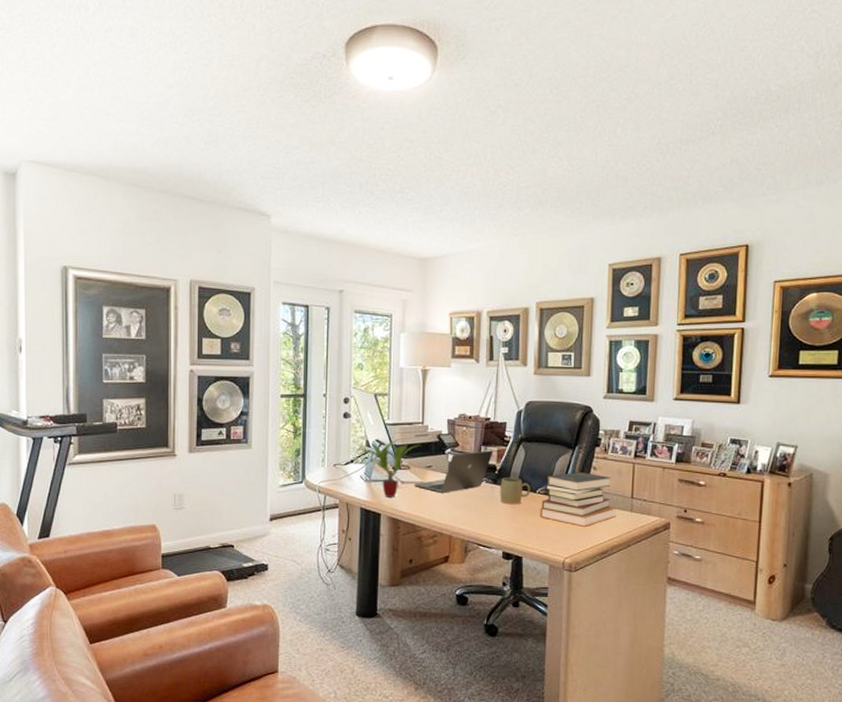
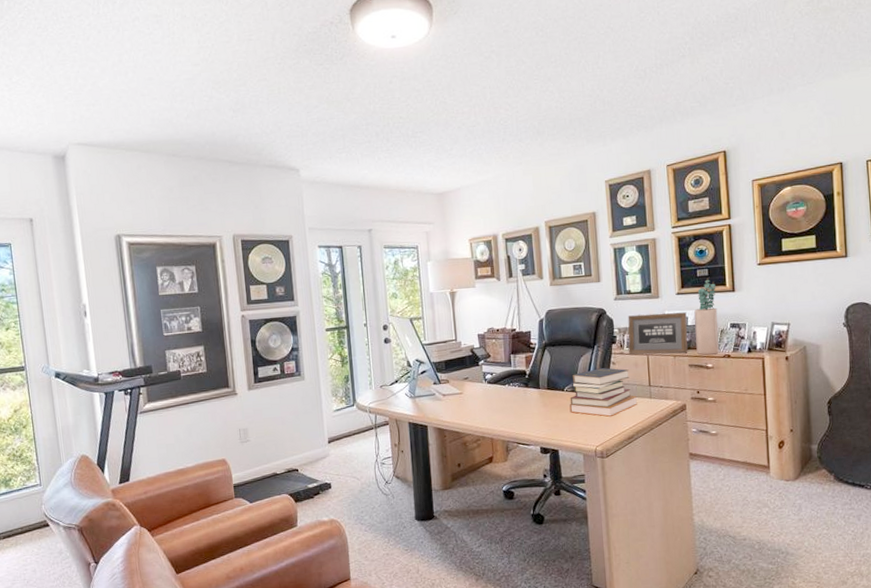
potted plant: present [362,440,422,498] -> none [404,357,457,410]
laptop: present [414,450,494,493] -> none [454,357,522,401]
mug: present [499,477,531,505] -> none [531,379,559,404]
picture frame: none [613,417,683,468] -> present [628,312,688,355]
vase: none [689,385,720,472] -> present [694,278,719,356]

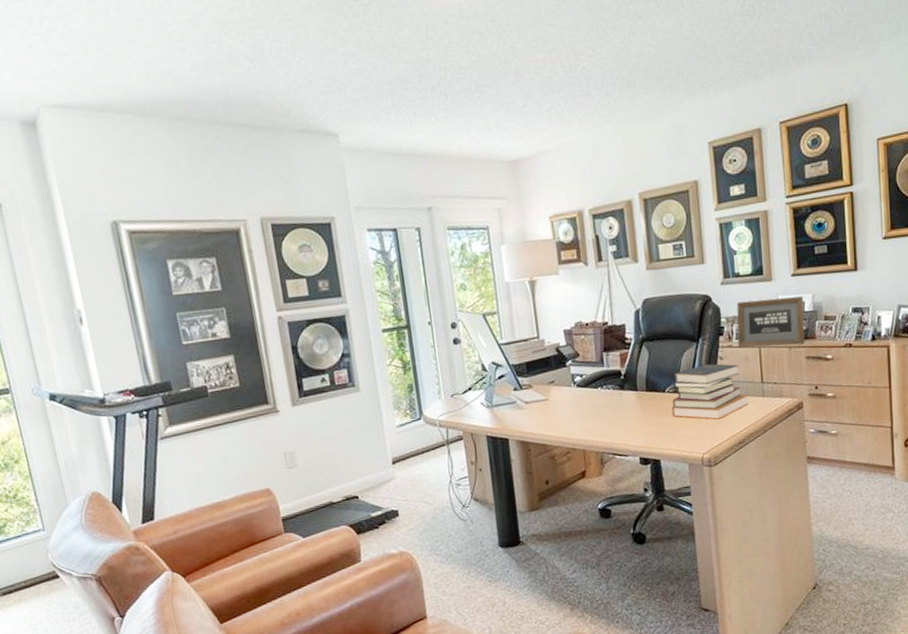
vase: present [694,278,719,356] -> none [812,255,840,346]

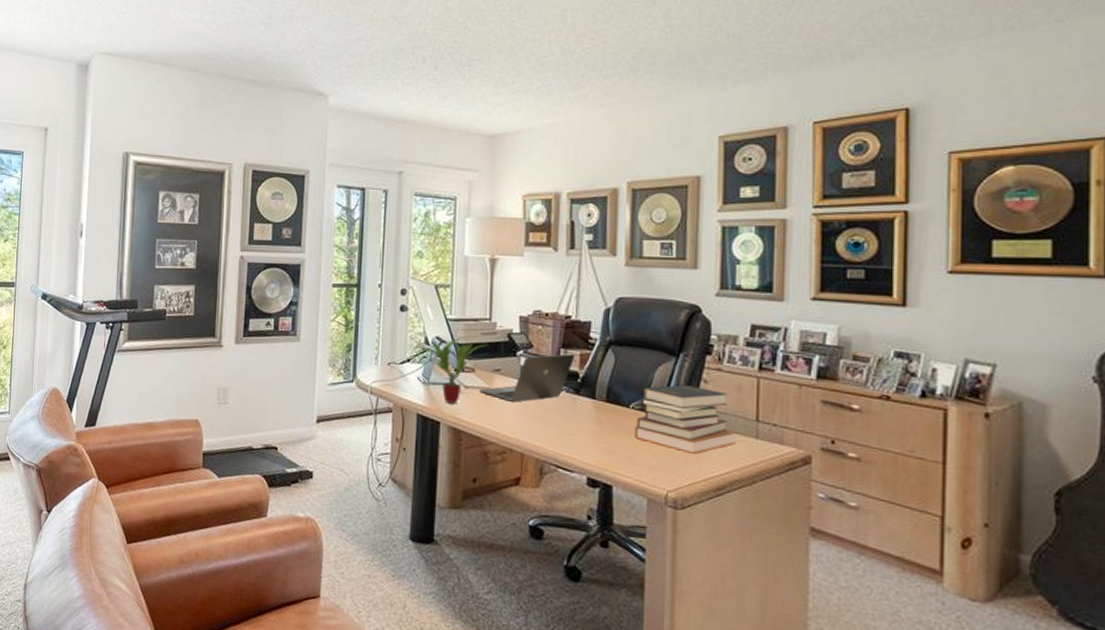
potted plant: none [479,359,541,421] -> present [420,337,489,404]
laptop: none [539,355,616,408] -> present [480,353,576,402]
picture frame: present [736,296,805,348] -> none [730,319,825,386]

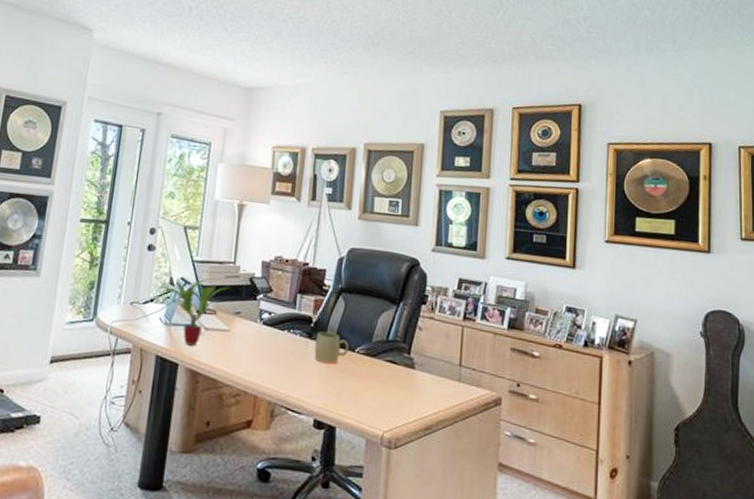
laptop: present [480,353,576,402] -> none [219,299,311,345]
mug: none [583,387,623,421] -> present [314,332,349,364]
books: present [634,385,737,454] -> none [358,331,444,396]

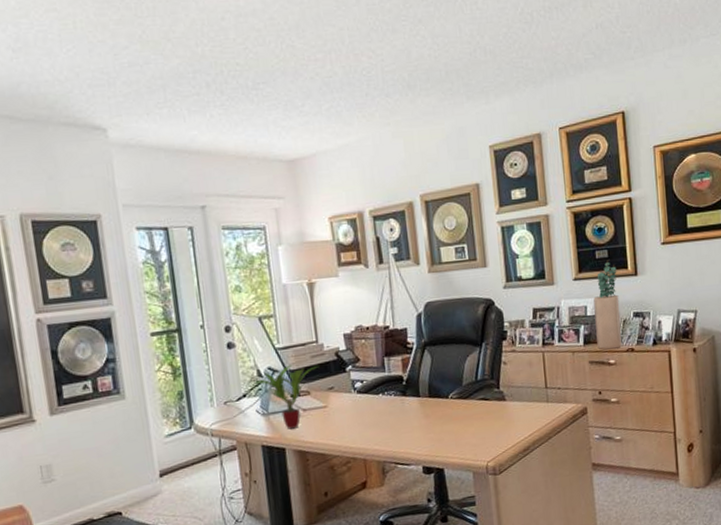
mug: present [314,332,349,364] -> none [409,385,443,416]
vase: none [522,246,554,342] -> present [593,260,622,351]

